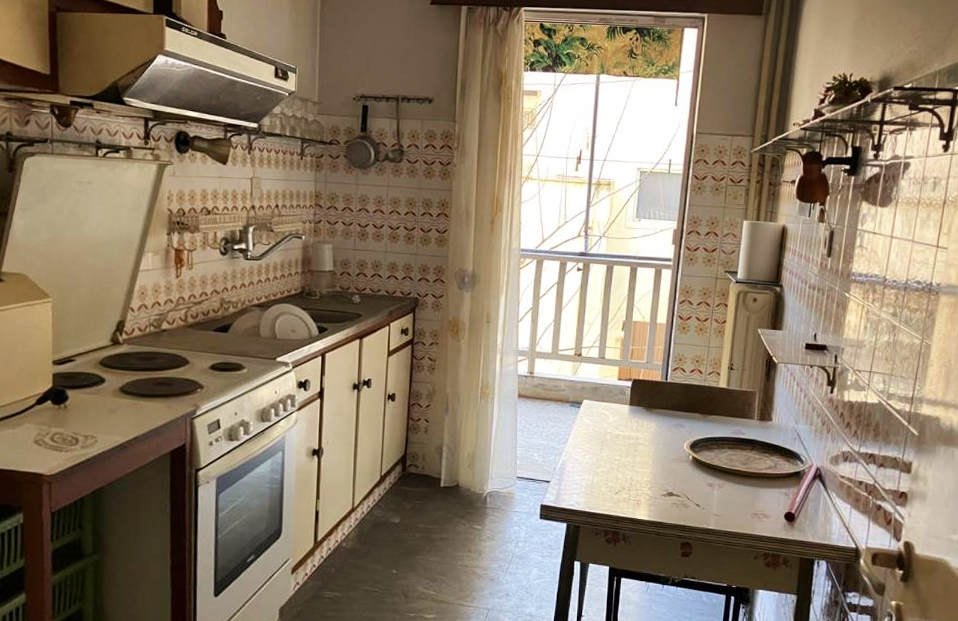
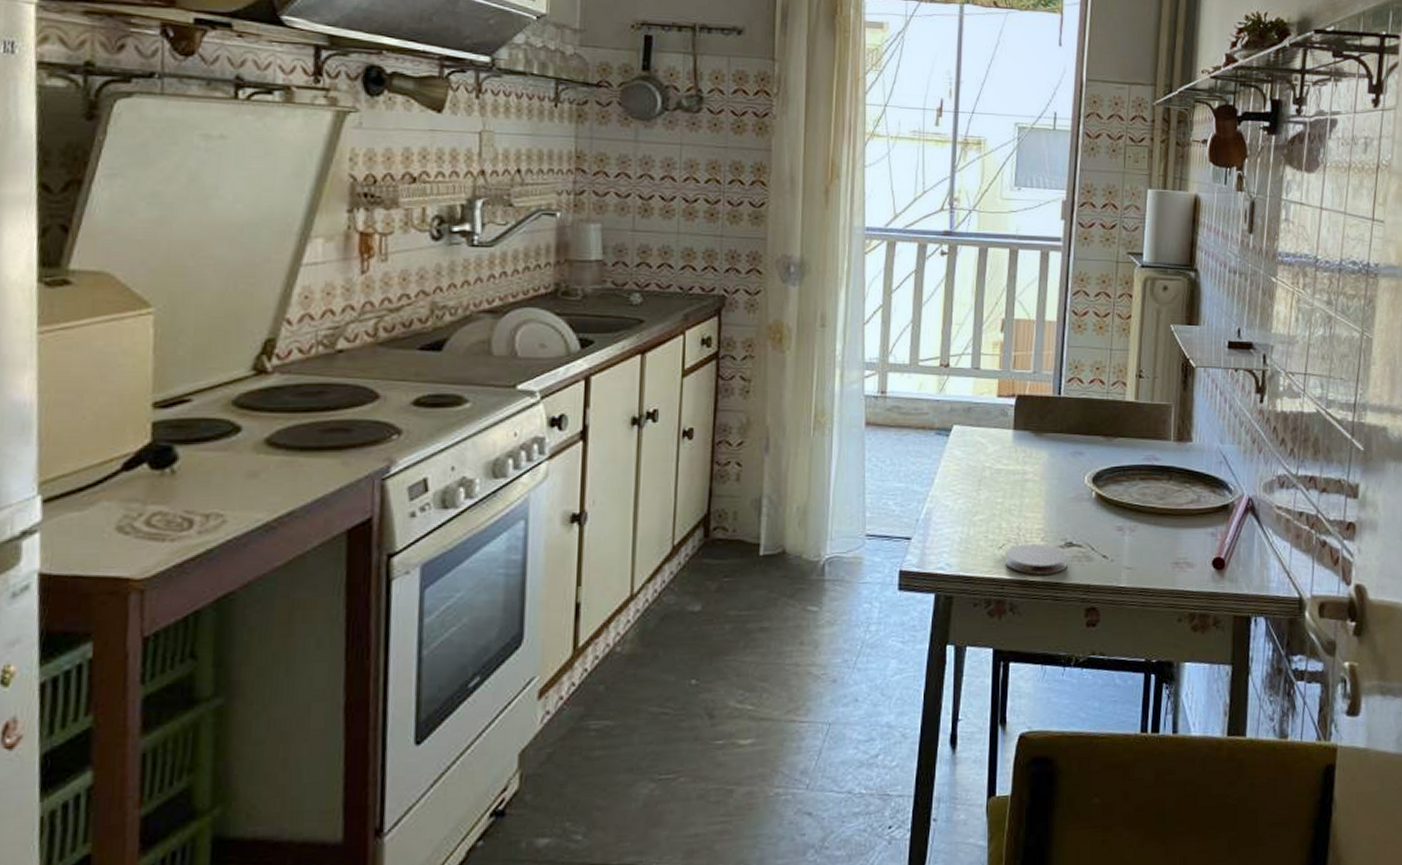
coaster: none [619,491,669,515] -> present [1004,544,1067,575]

